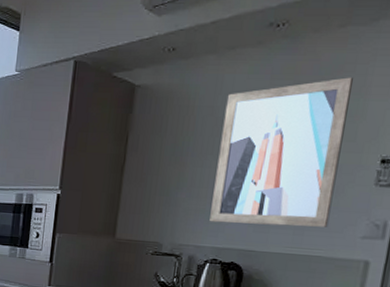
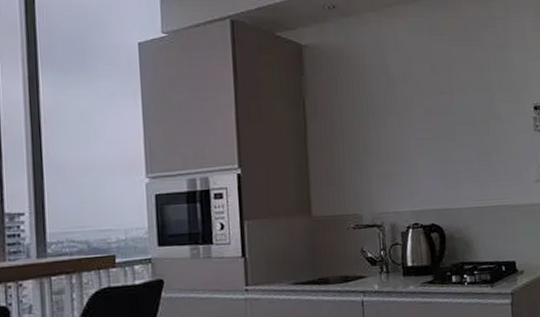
wall art: present [209,77,353,227] -> none [394,32,507,185]

